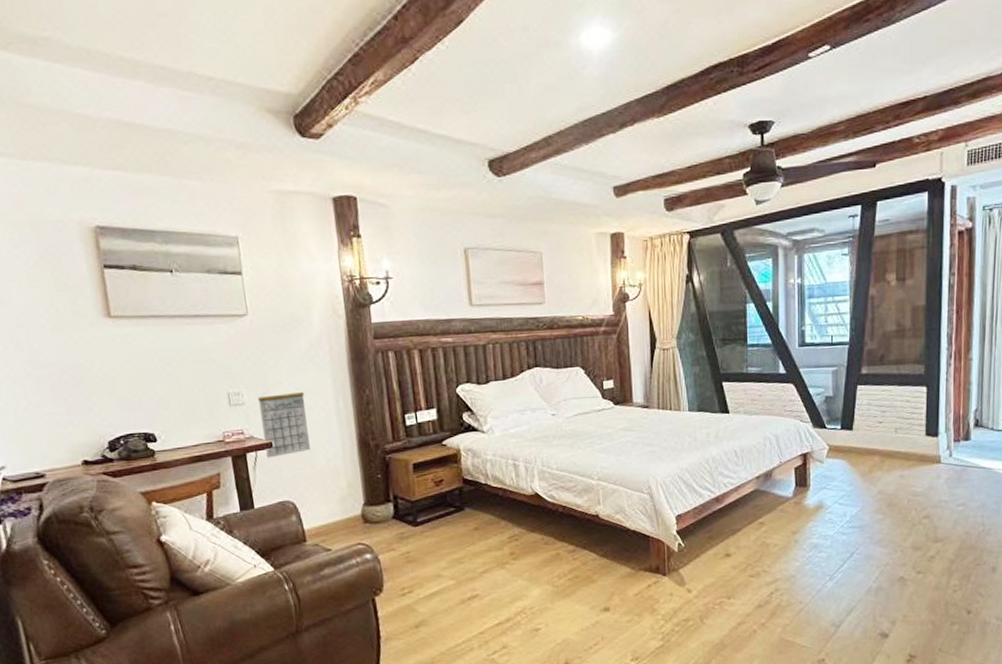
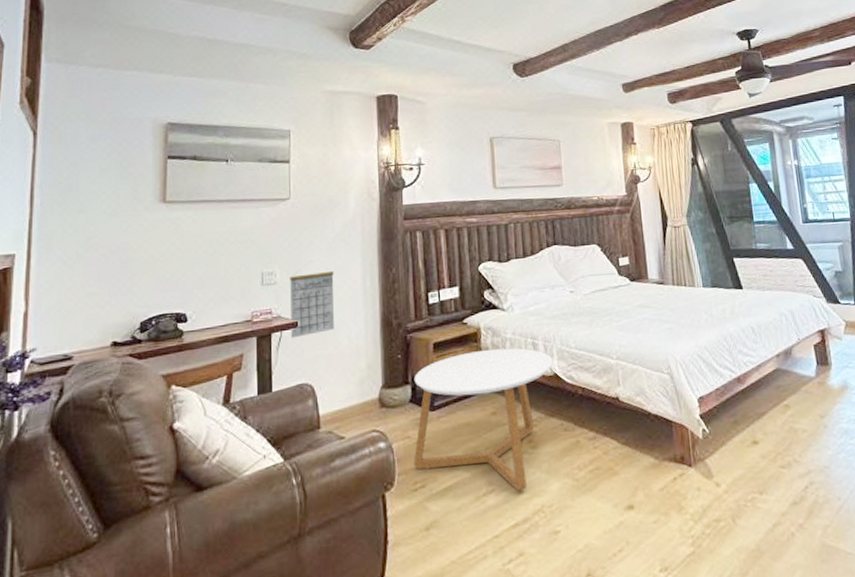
coffee table: none [395,469,534,596] -> present [413,348,553,492]

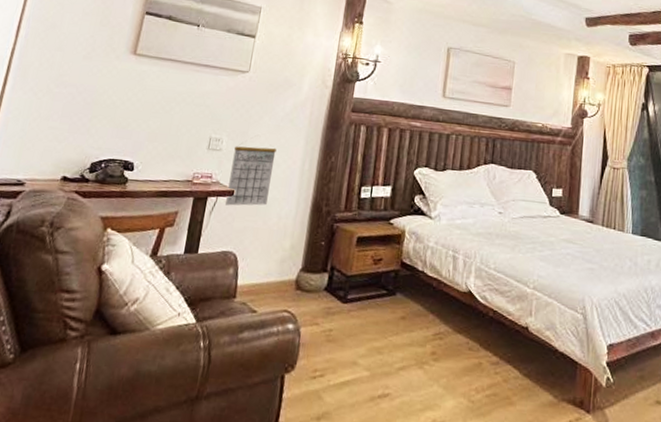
coffee table: present [413,348,553,492] -> none [317,252,470,401]

